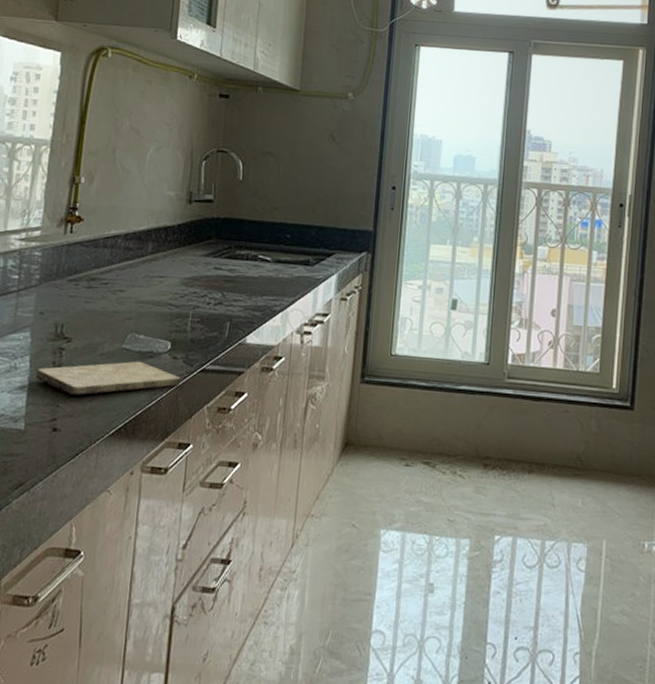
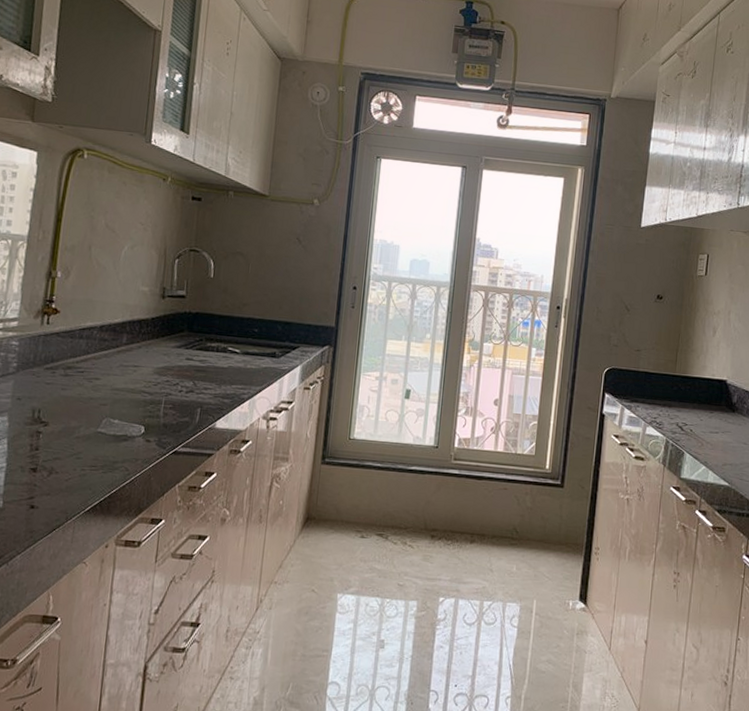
cutting board: present [35,361,181,396] -> none [13,444,154,475]

